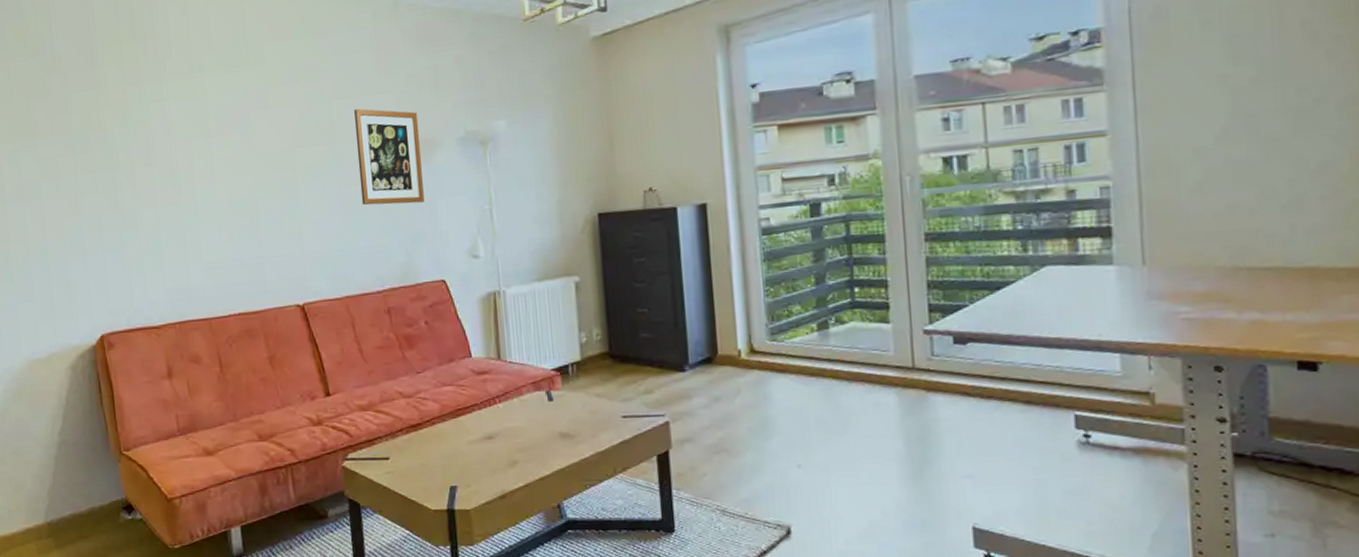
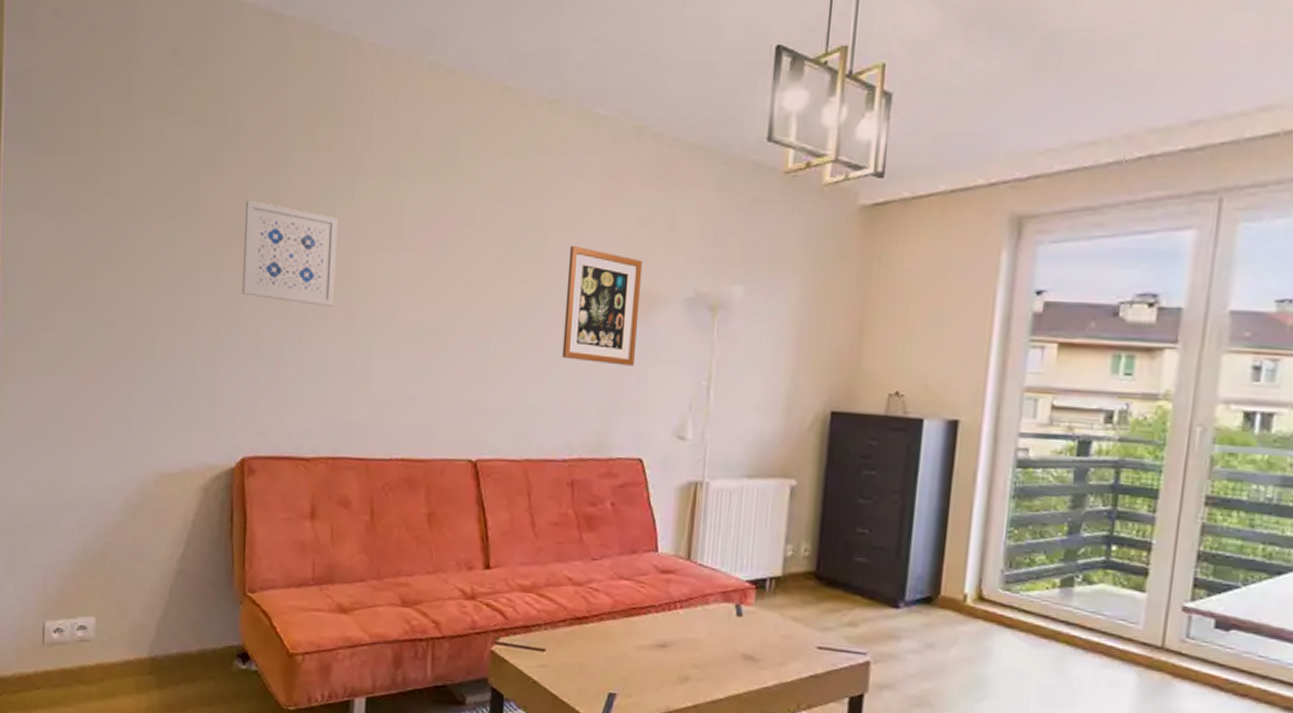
wall art: none [71,114,160,196] -> present [241,199,338,306]

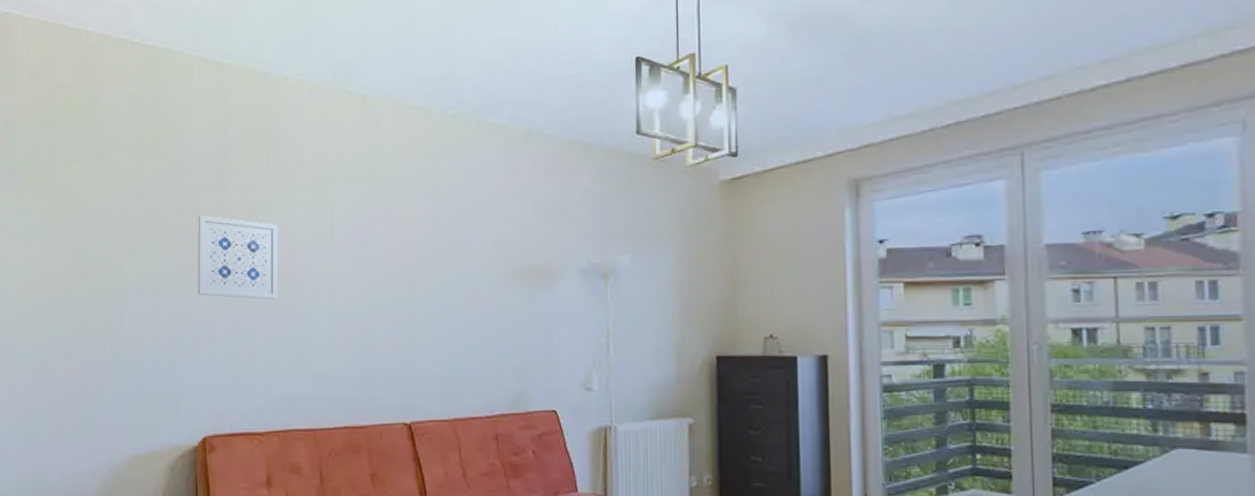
wall art: present [562,245,643,366] -> none [477,232,542,331]

